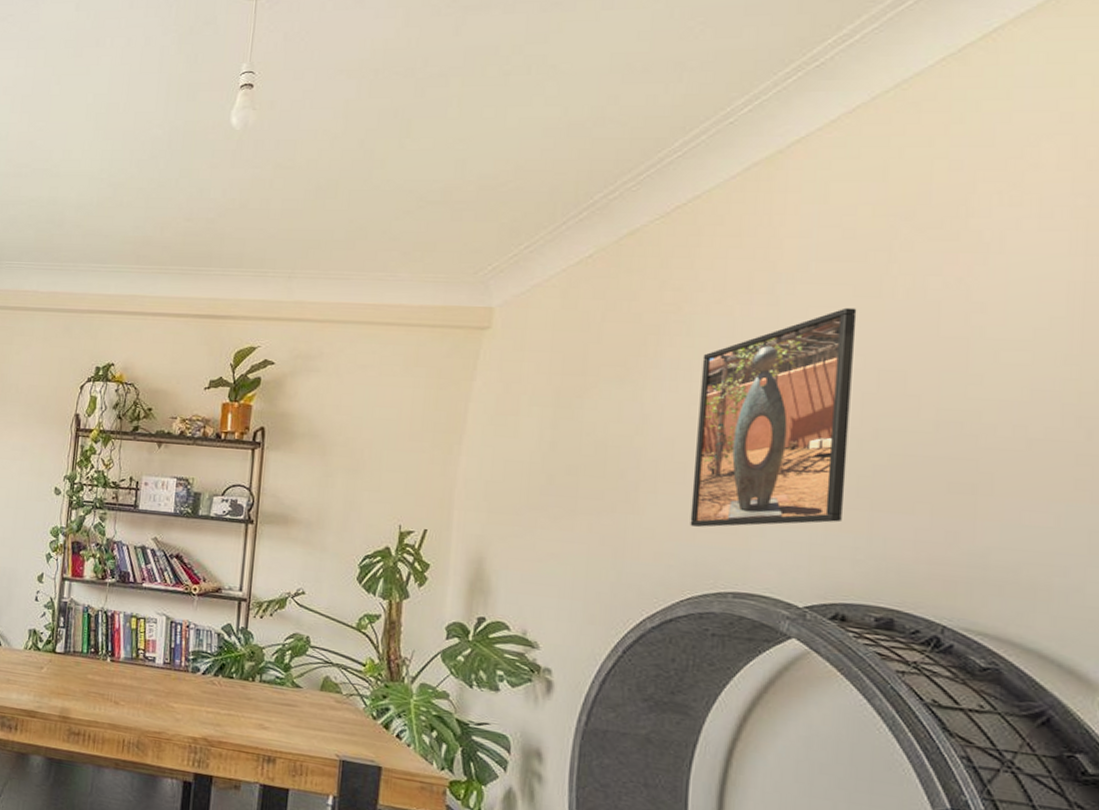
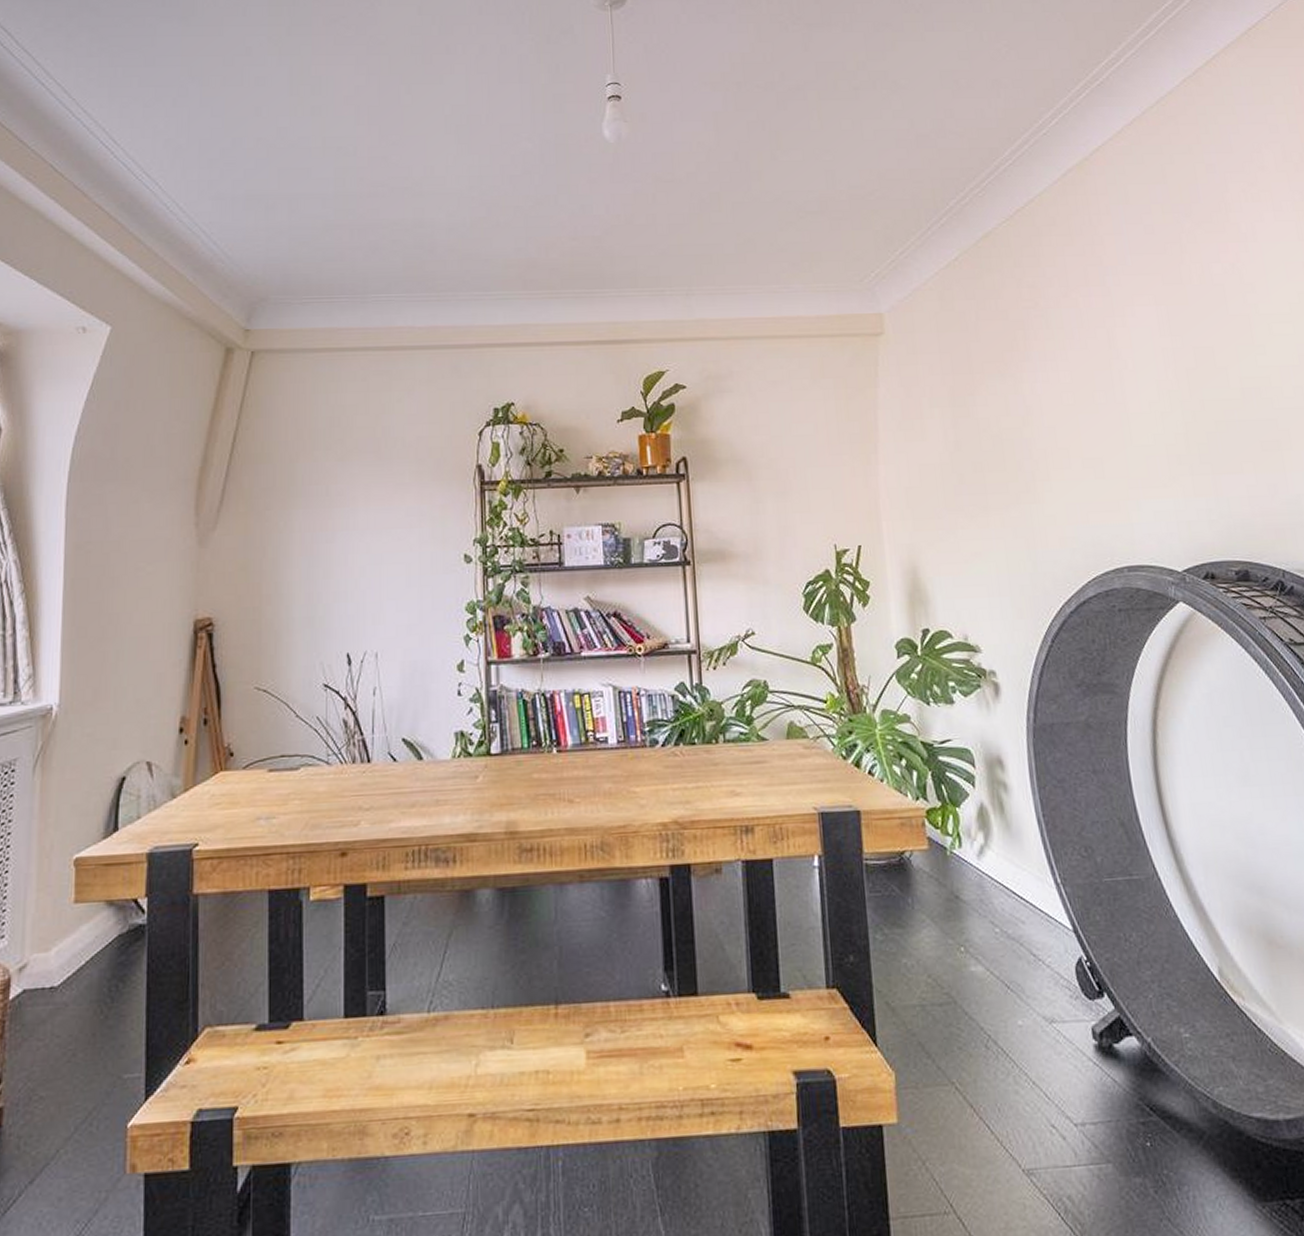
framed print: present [690,307,857,527] -> none [1062,294,1194,508]

